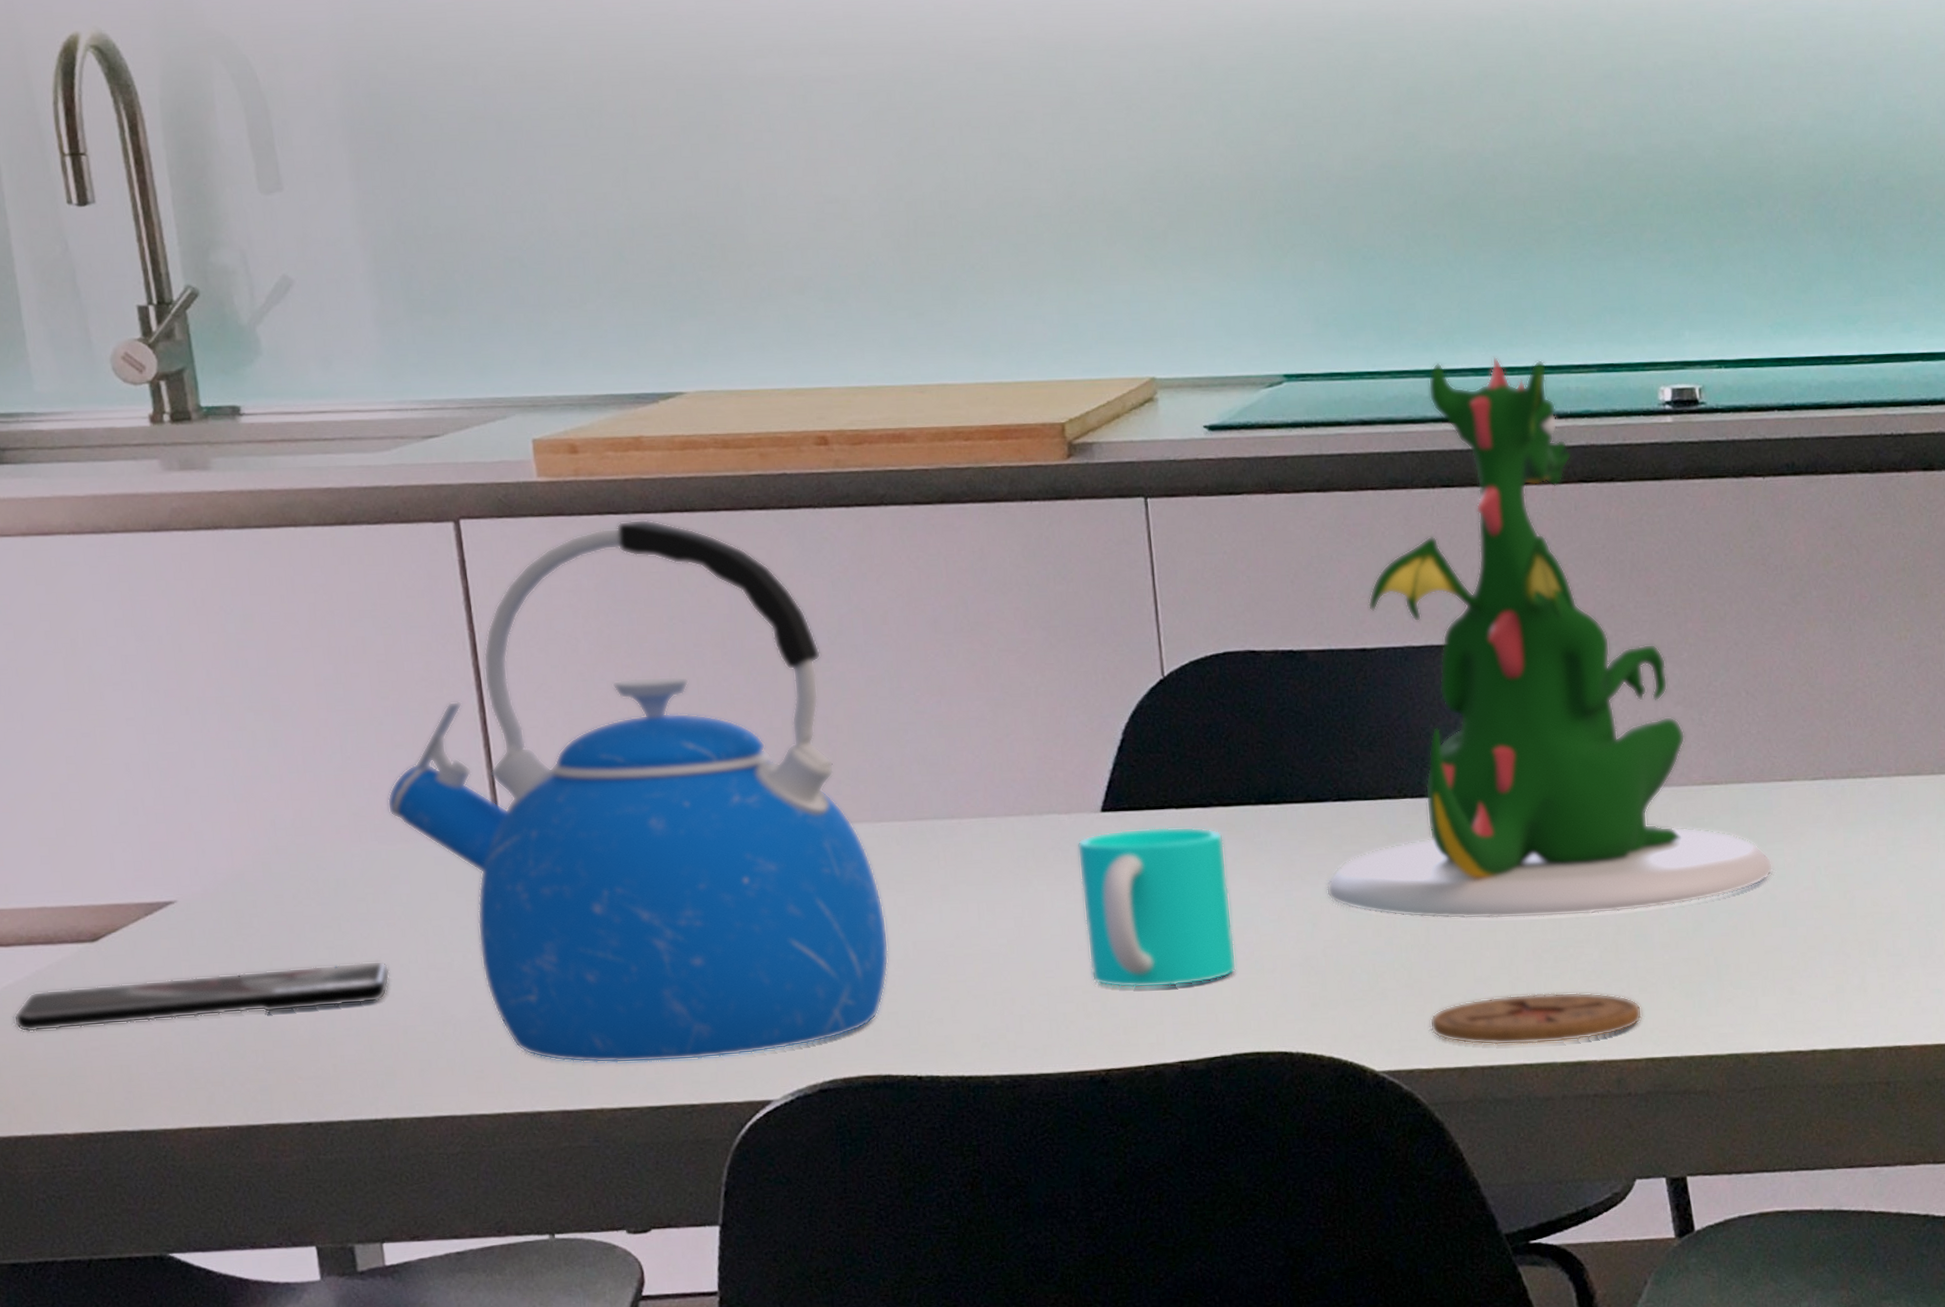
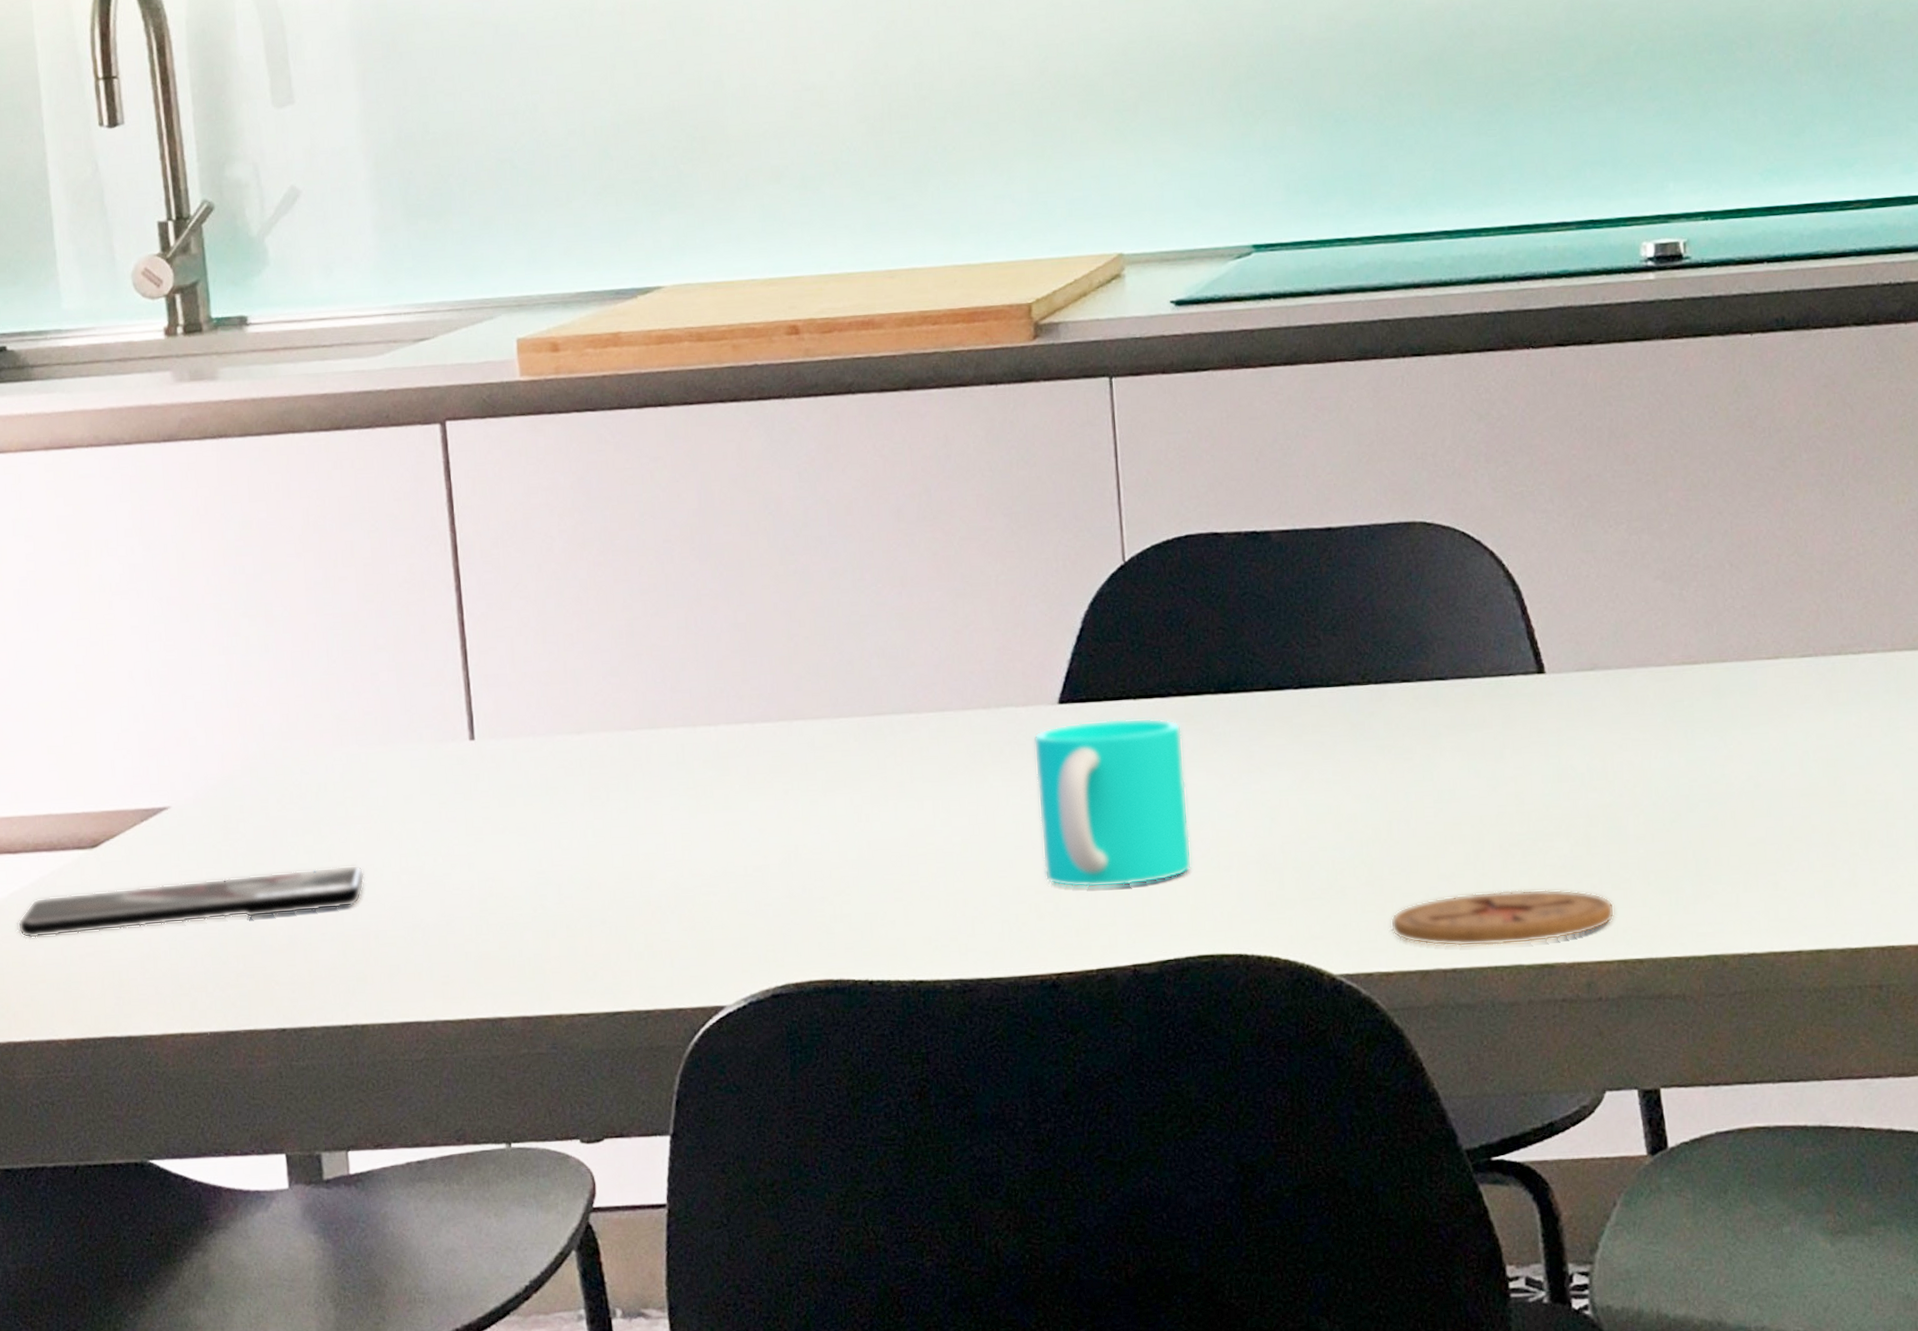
kettle: present [387,519,889,1064] -> none [368,415,844,968]
dragon figurine: present [1326,356,1774,920] -> none [1285,217,1758,812]

